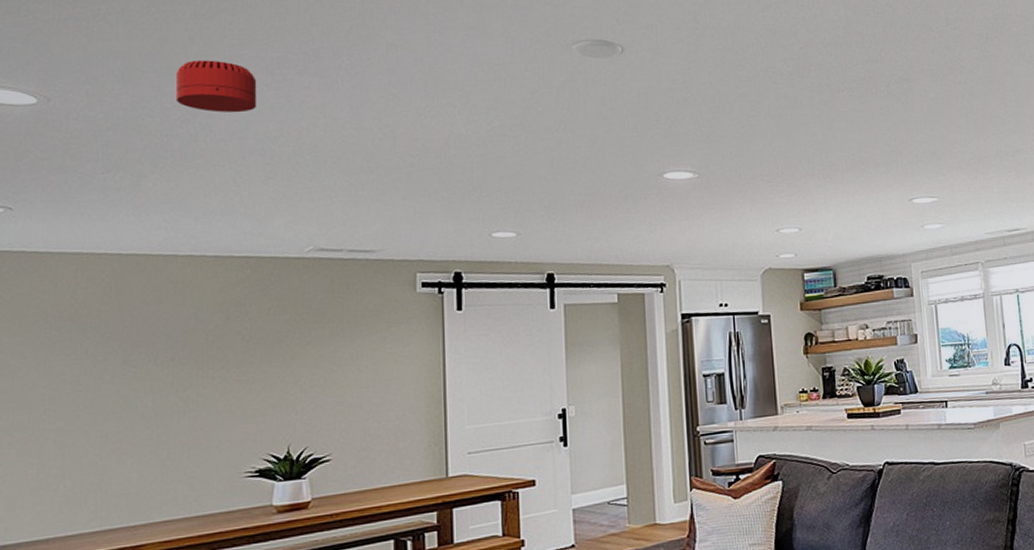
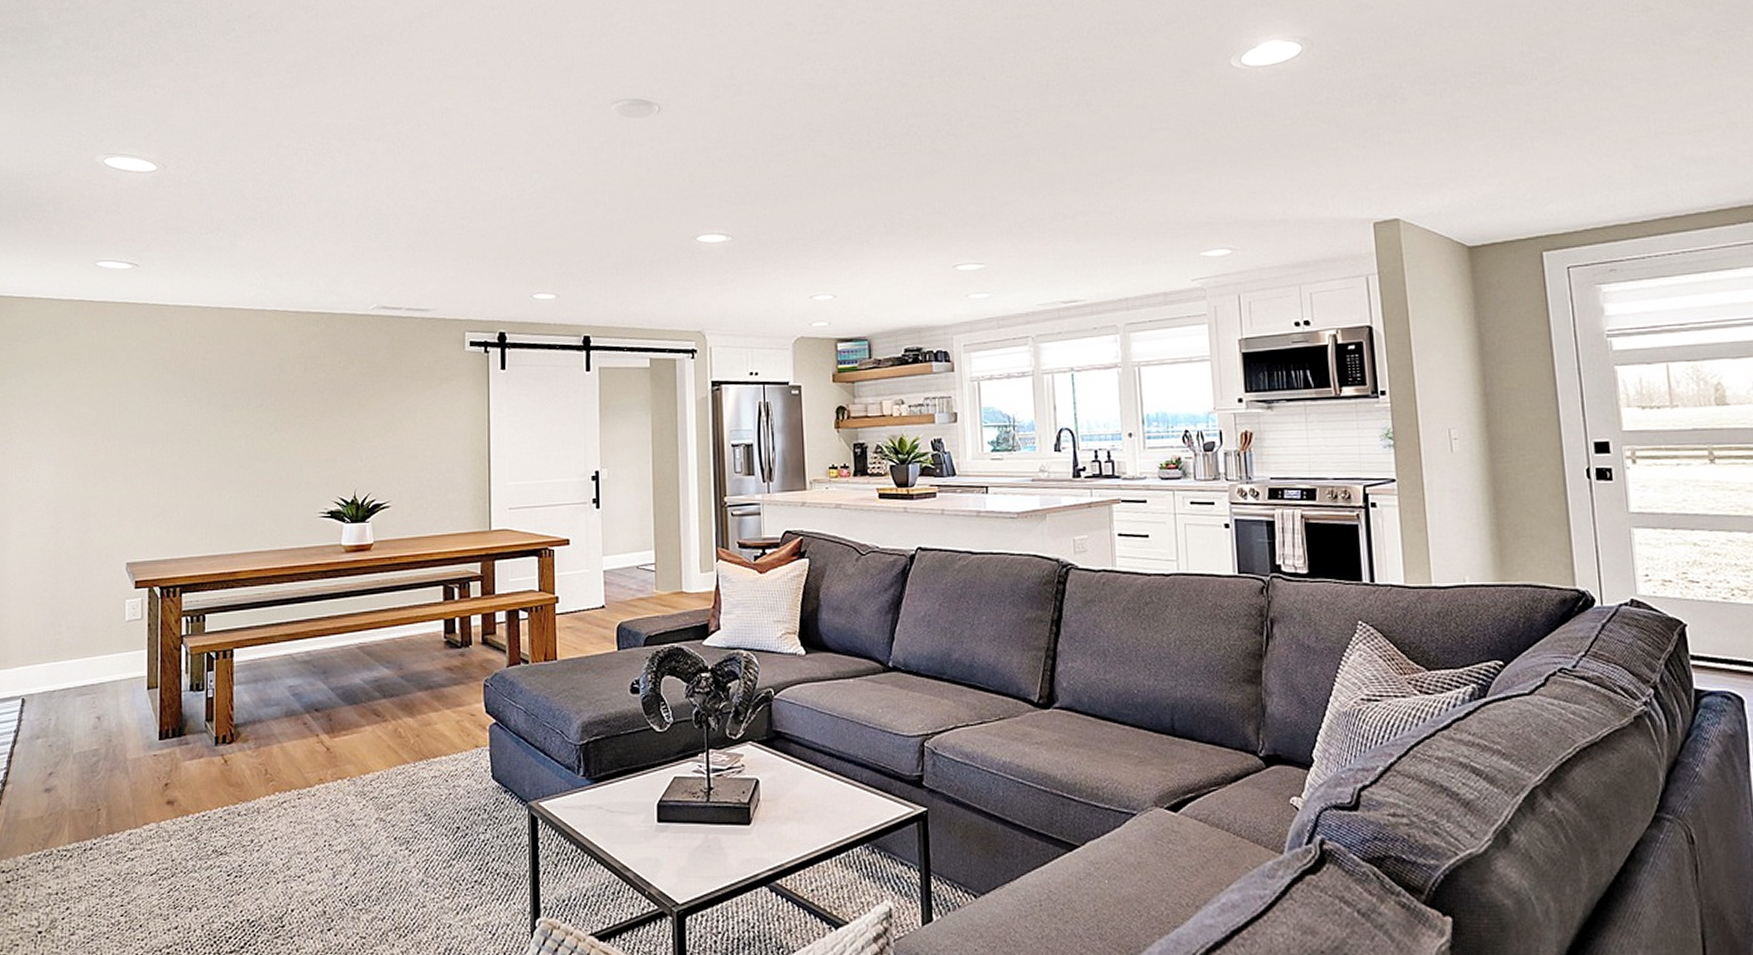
smoke detector: present [175,60,257,113] -> none [264,127,331,178]

